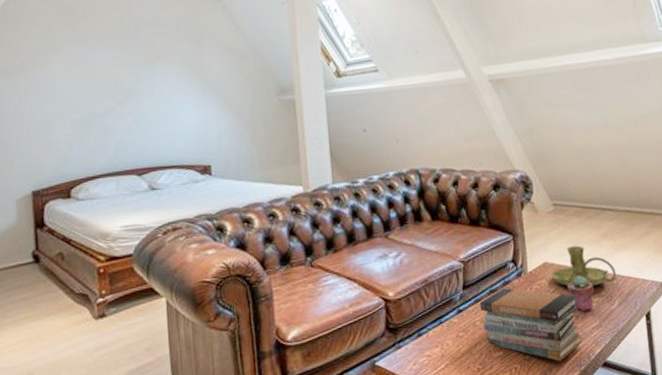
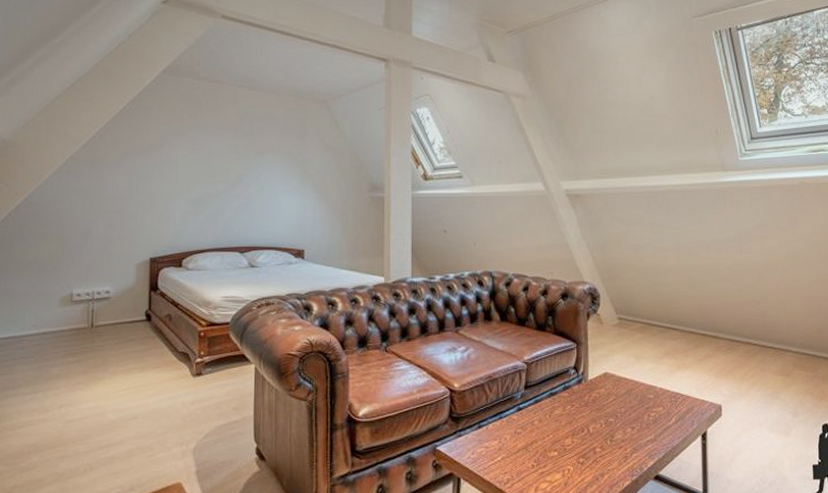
book stack: present [479,288,582,362] -> none [539,393,635,469]
candle holder: present [552,245,617,286] -> none [611,360,676,401]
potted succulent: present [567,275,594,312] -> none [625,389,651,424]

